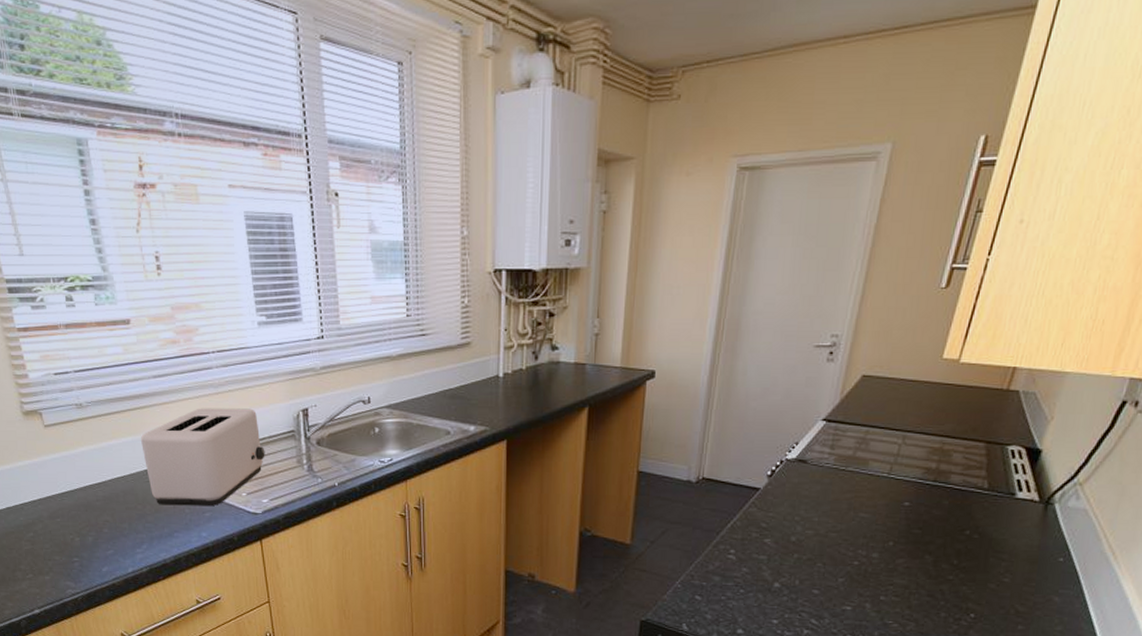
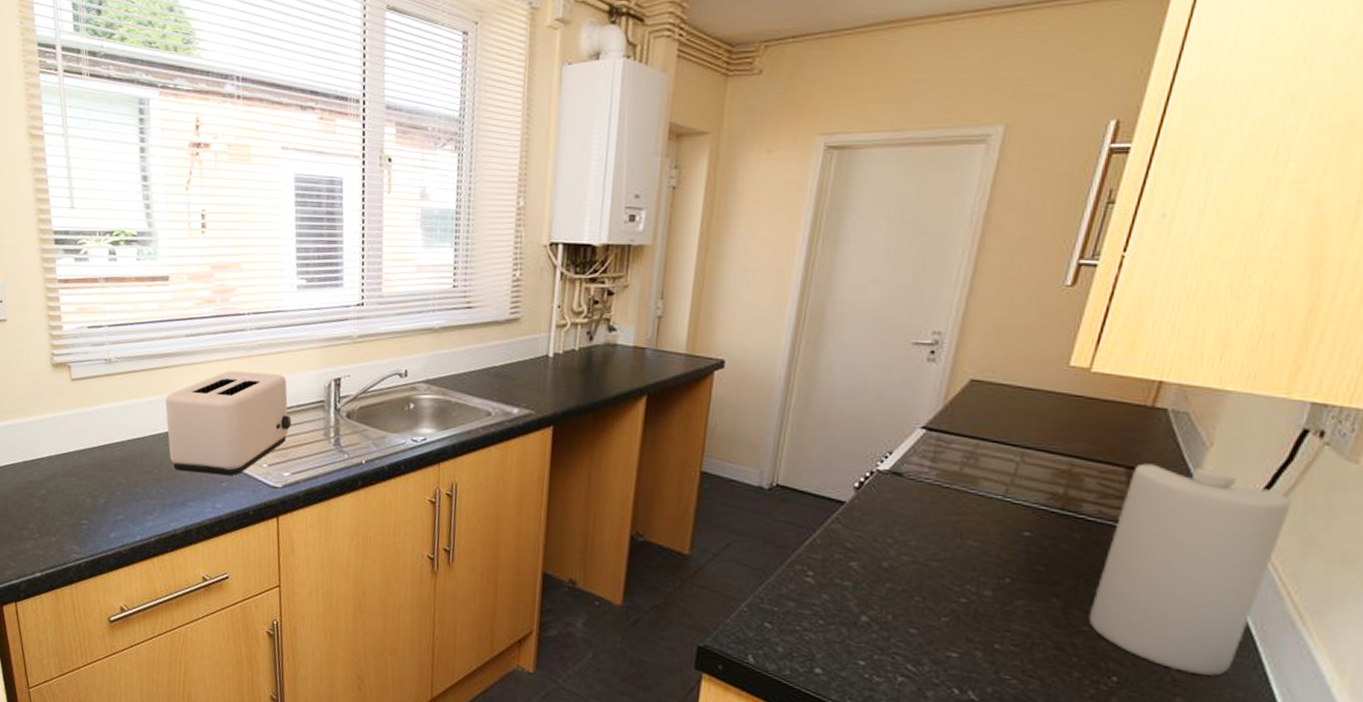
paper towel holder: none [953,438,1111,606] -> present [1088,463,1292,676]

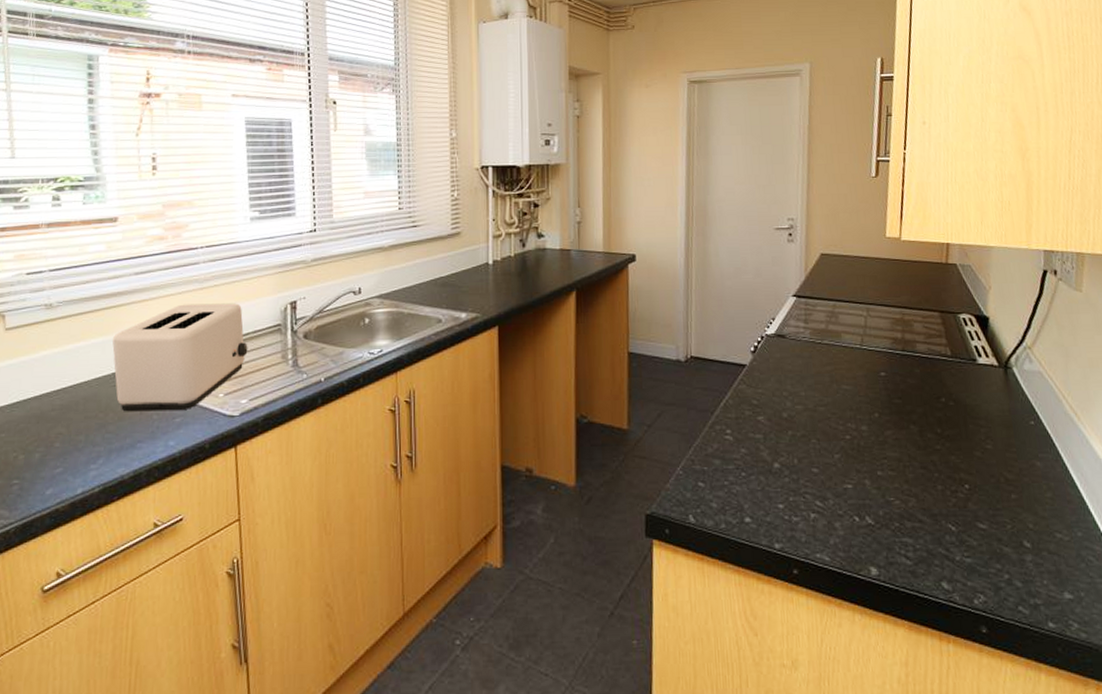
paper towel holder: present [1088,463,1292,676] -> none [938,306,1050,472]

